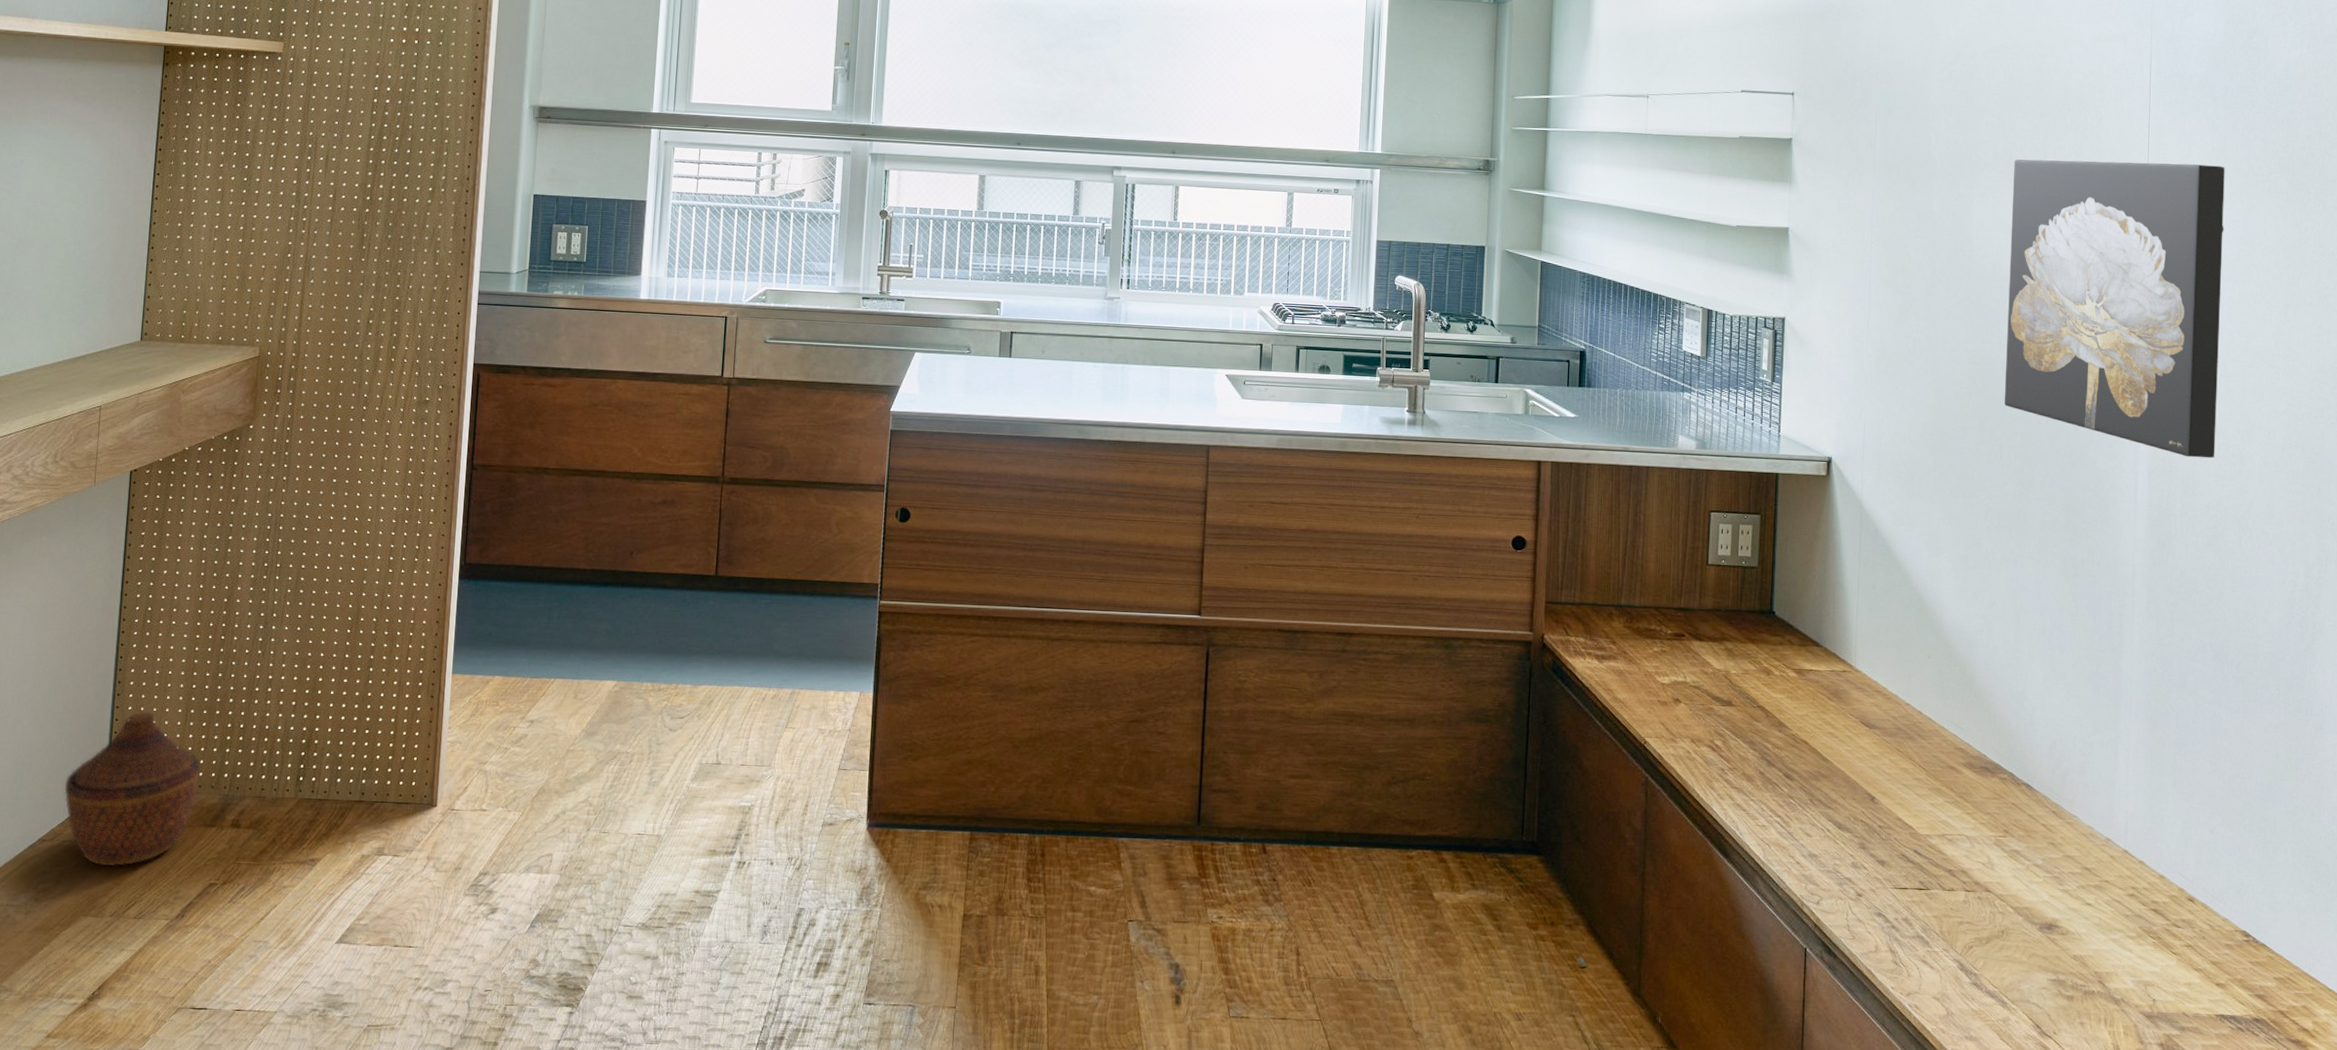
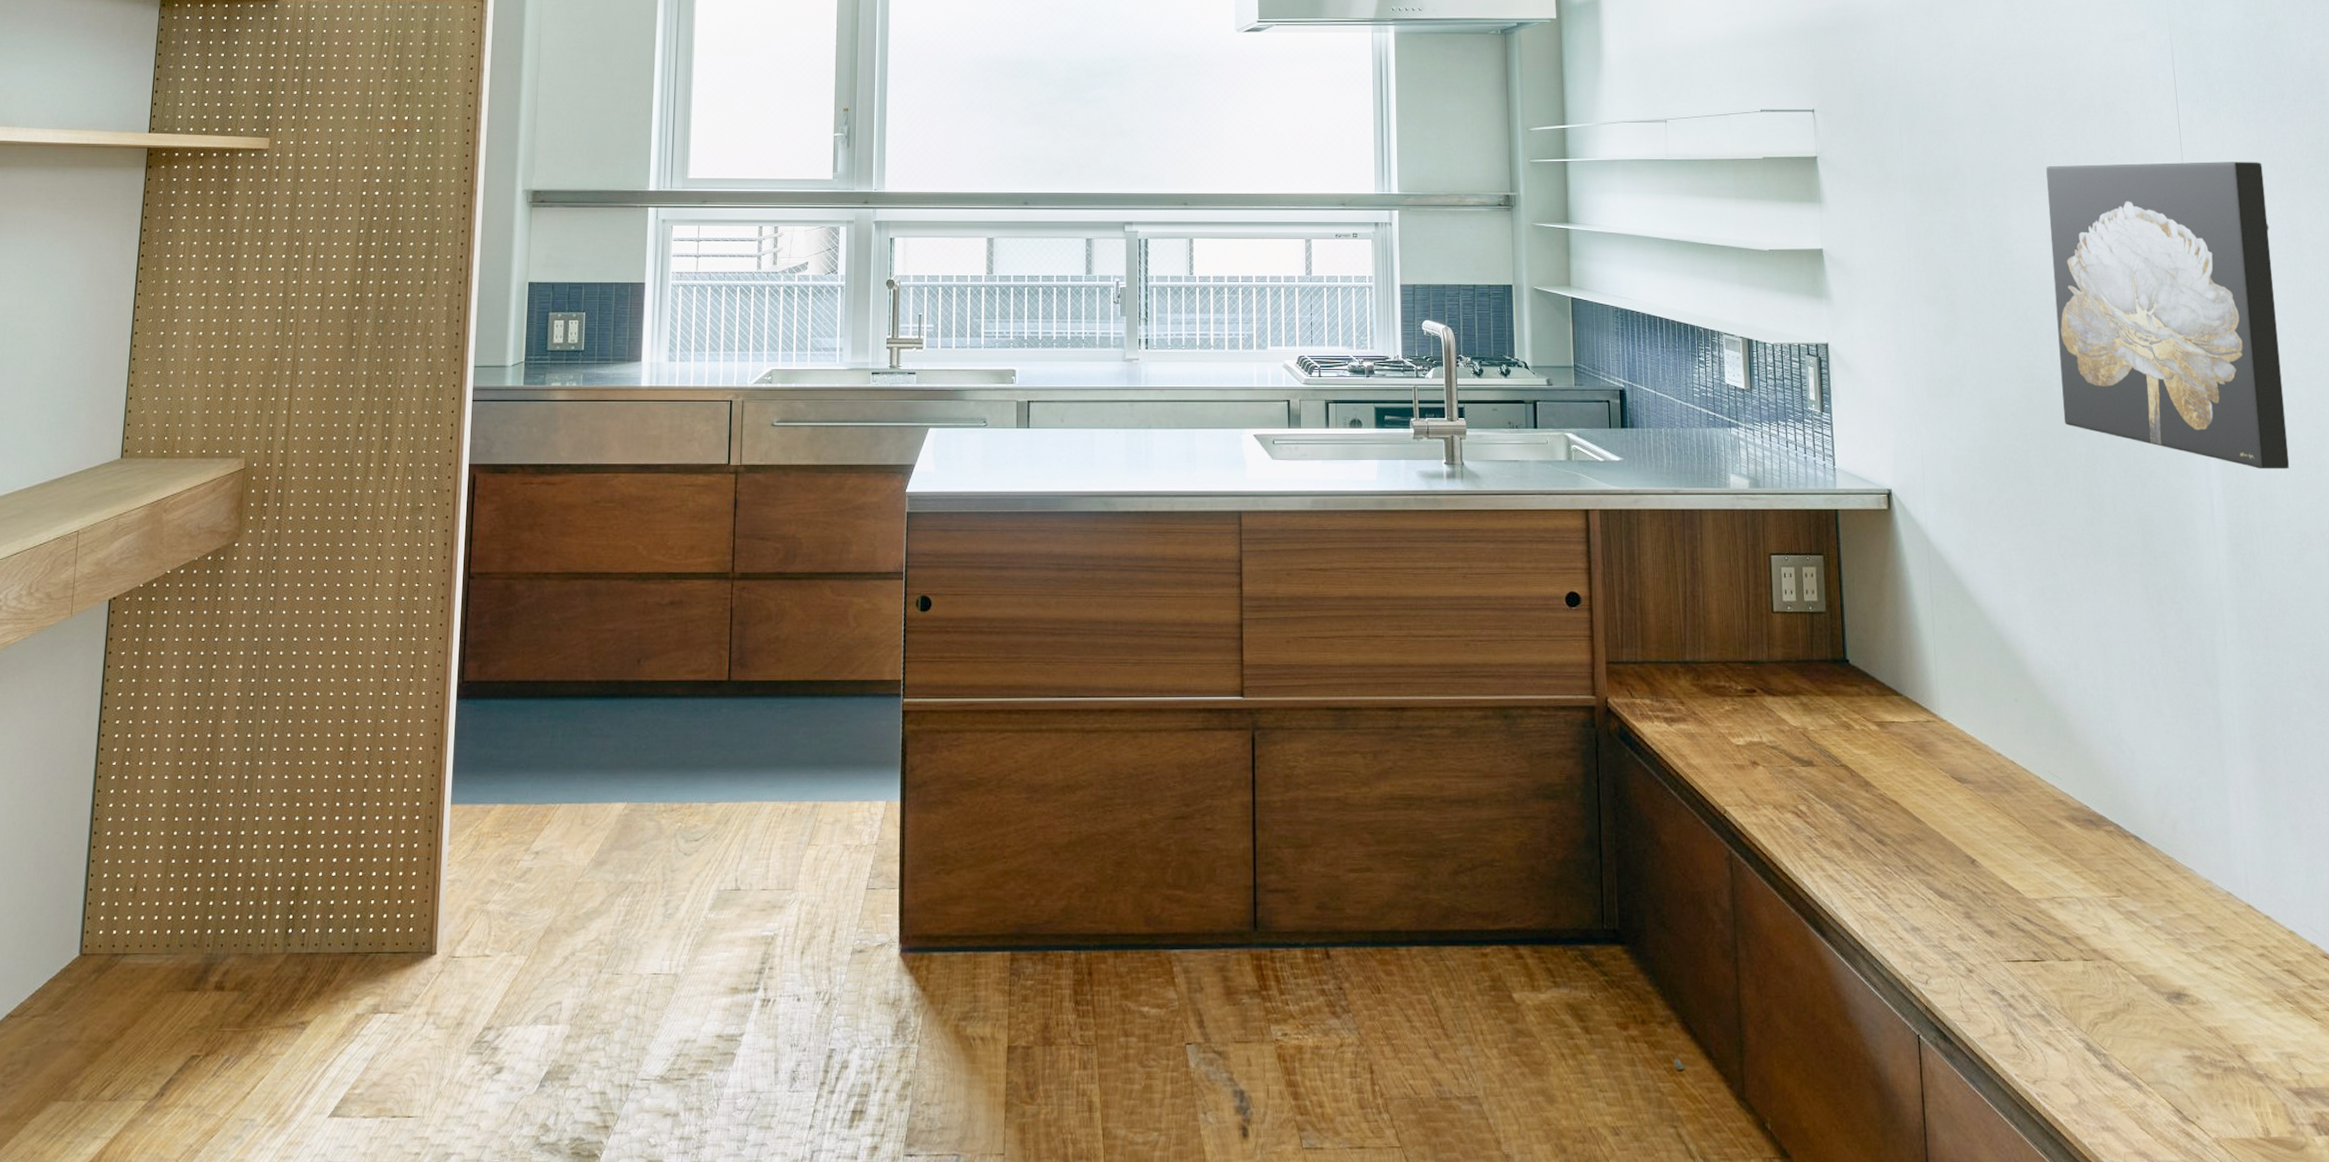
woven basket: present [64,711,201,867] -> none [34,864,183,1043]

